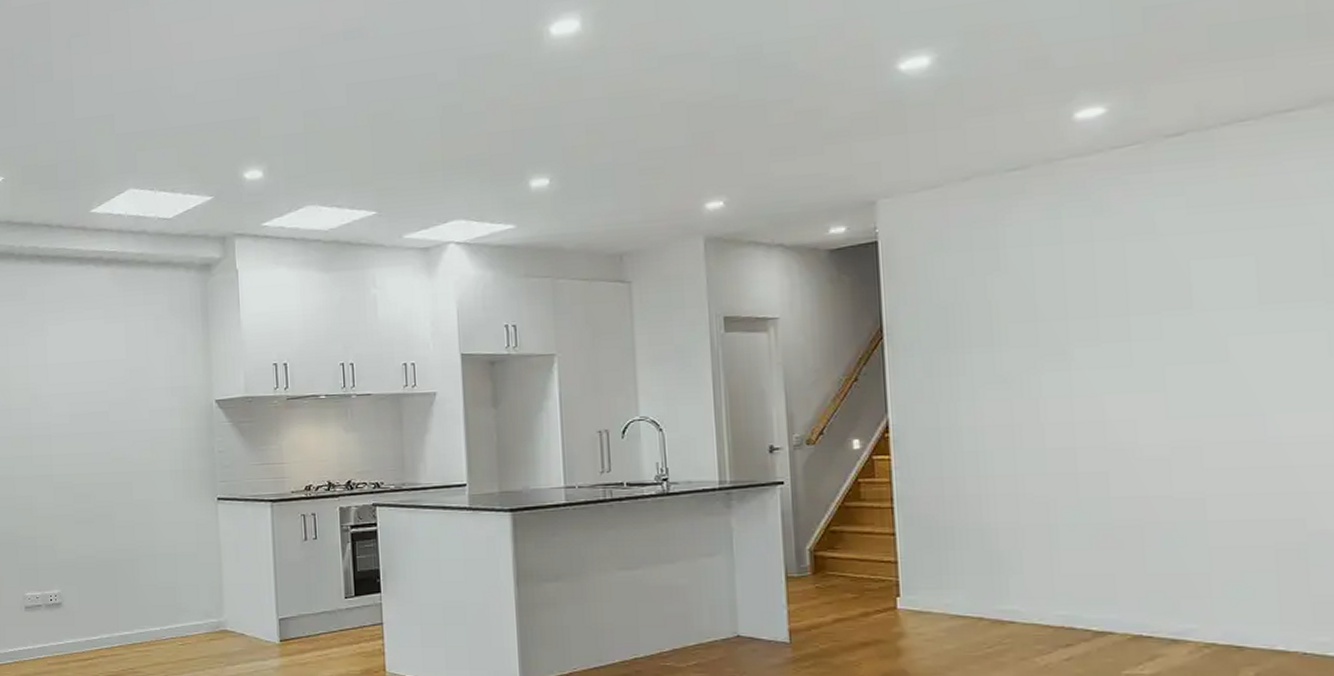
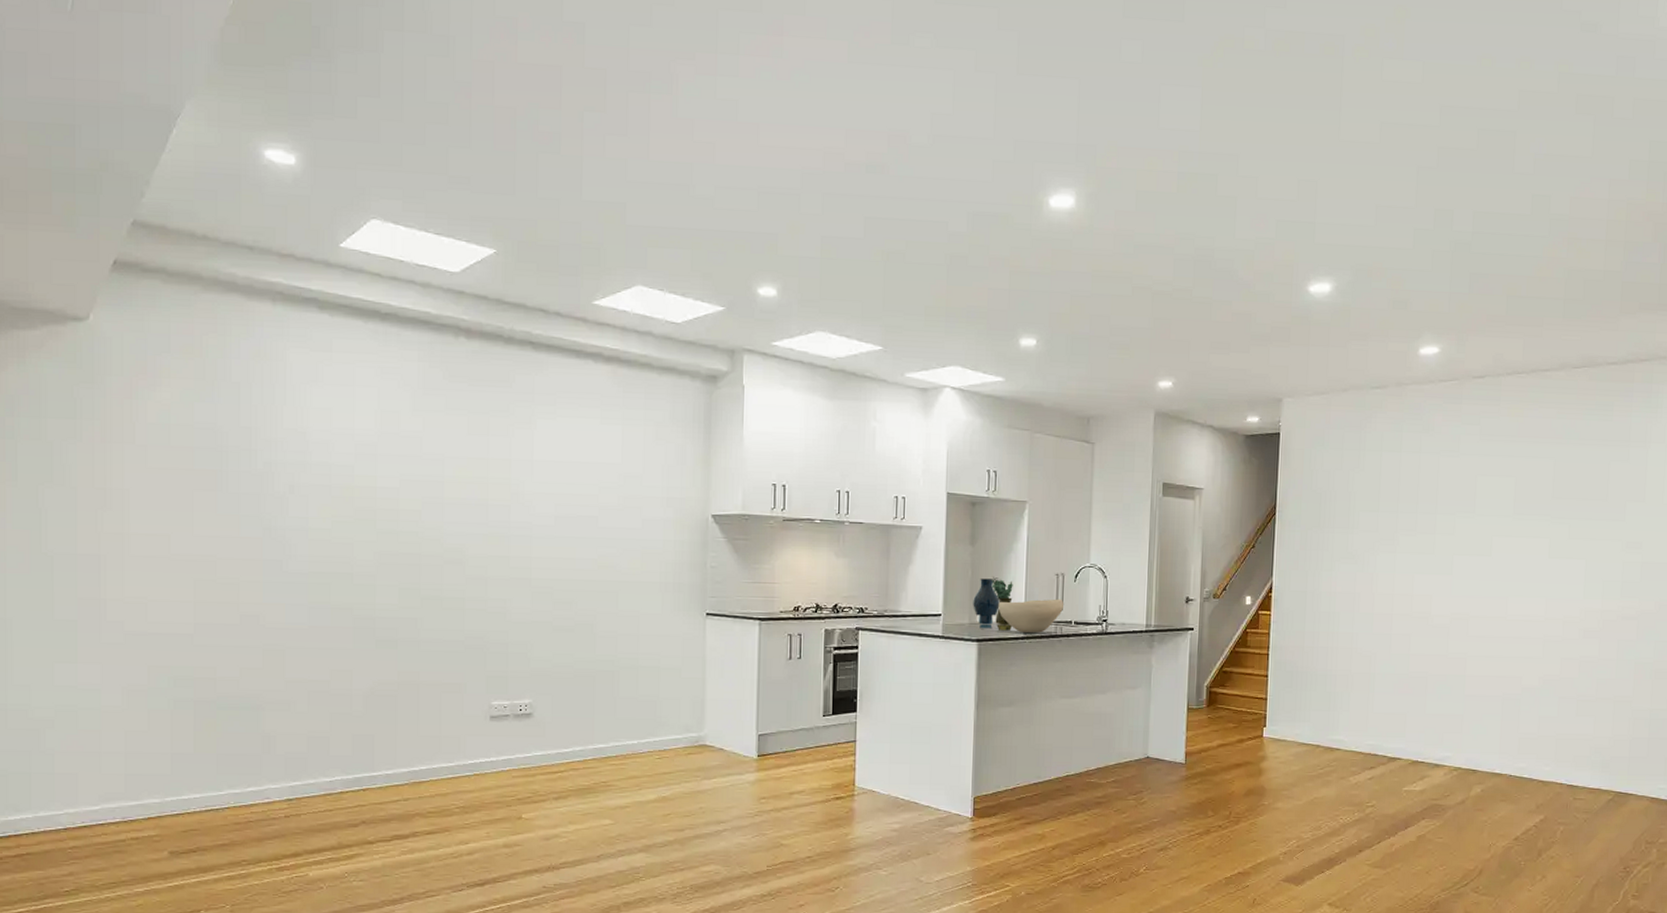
vase: none [501,442,534,497] -> present [973,578,1000,629]
vase: none [521,439,552,498] -> present [991,576,1013,631]
bowl: none [532,458,611,500] -> present [998,599,1063,634]

